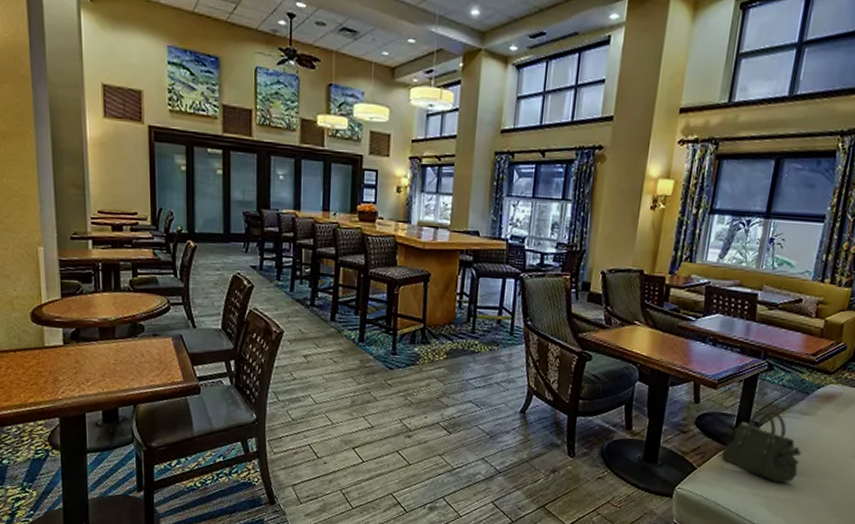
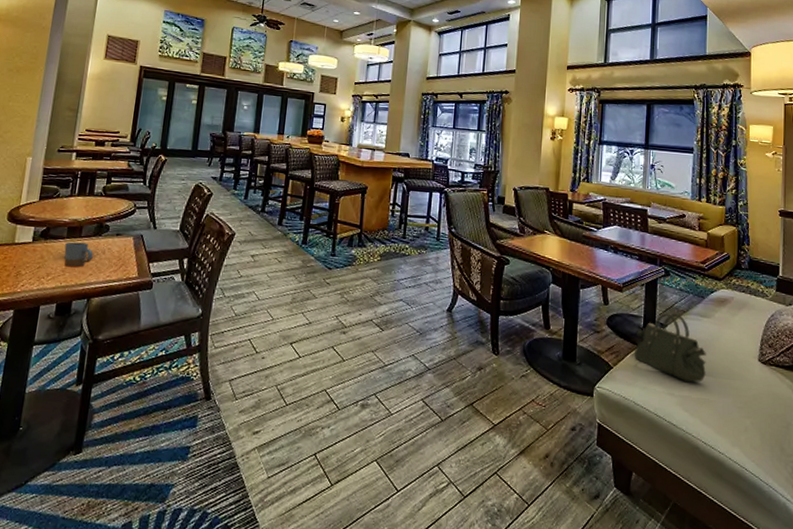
mug: none [99,344,132,373] -> present [63,242,93,269]

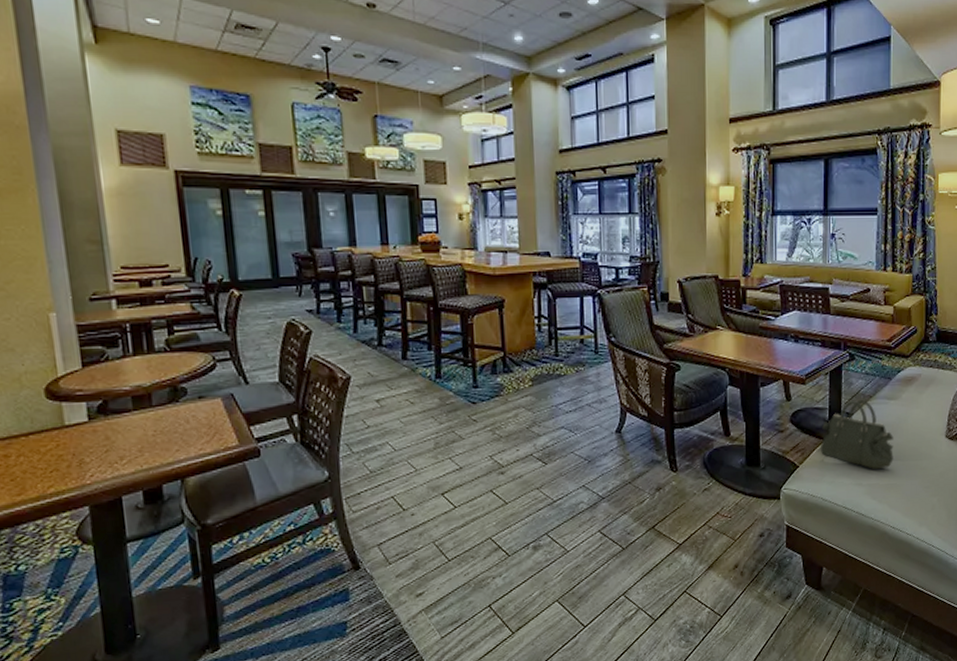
mug: present [63,242,93,269] -> none [133,413,175,447]

